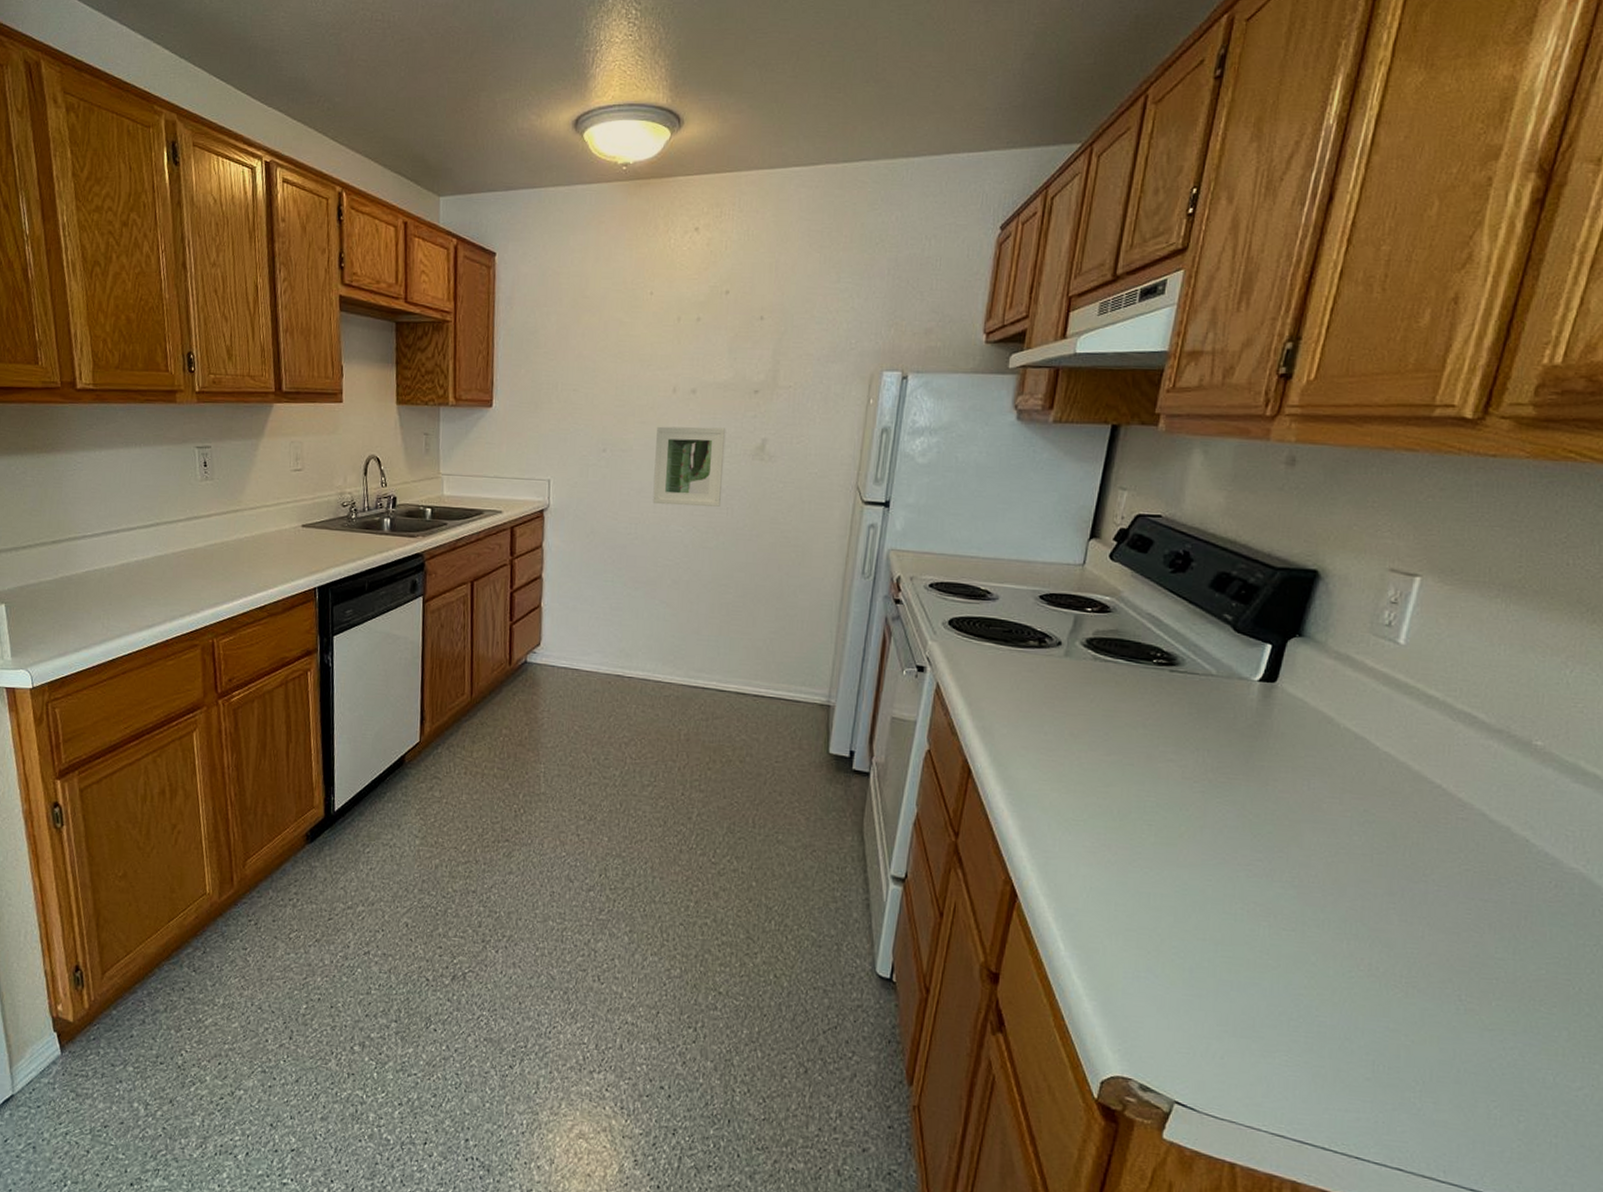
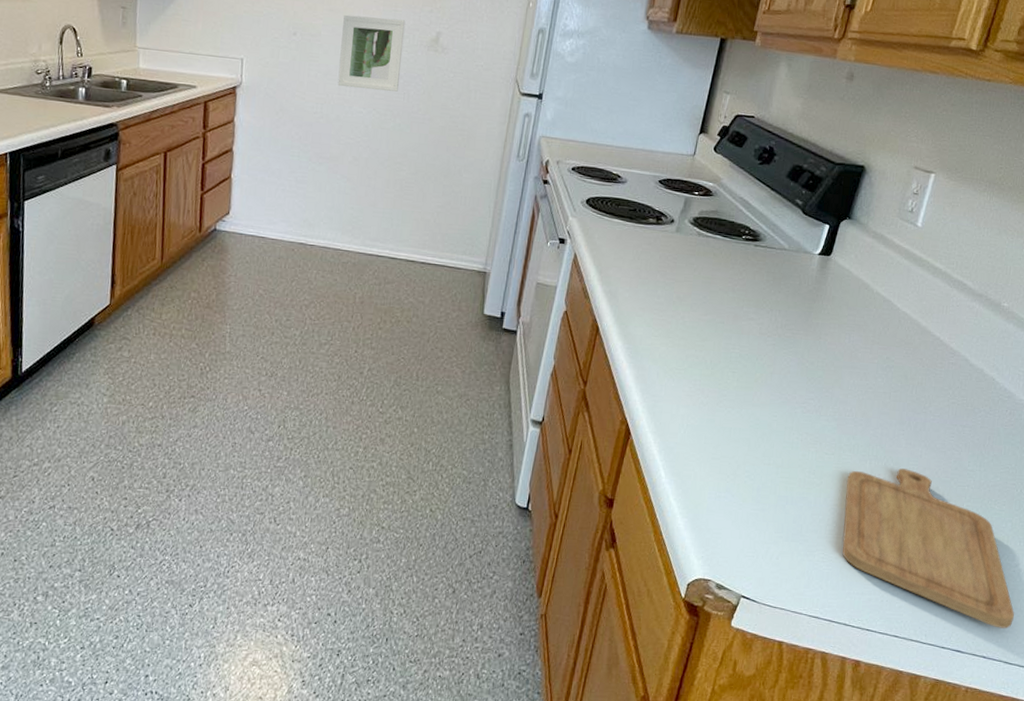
chopping board: none [1313,952,1582,1173] -> present [842,468,1015,629]

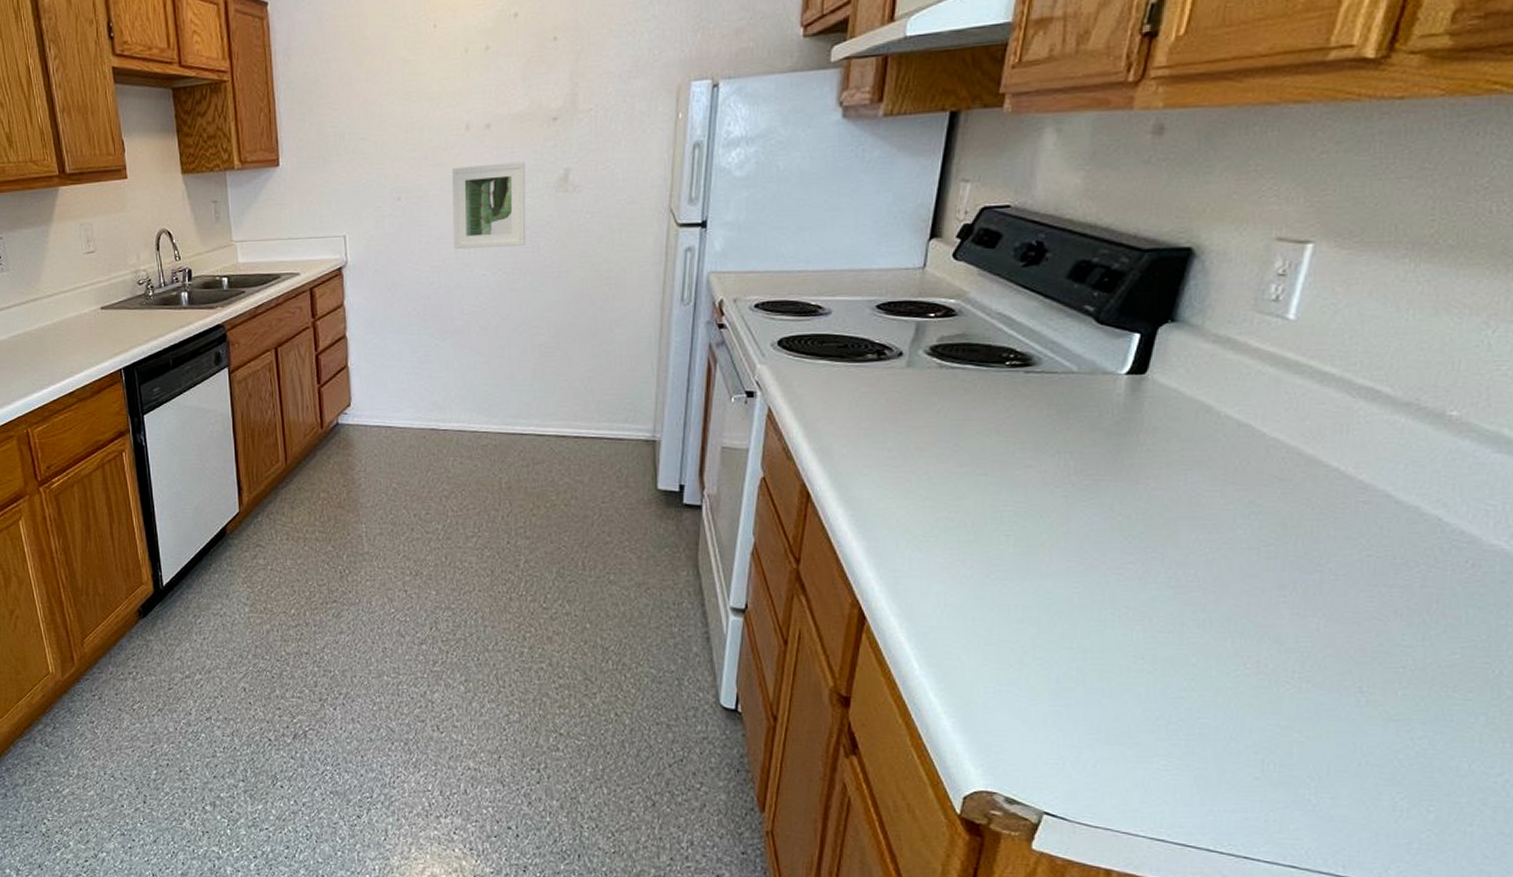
chopping board: present [842,468,1015,629] -> none [1195,647,1501,860]

